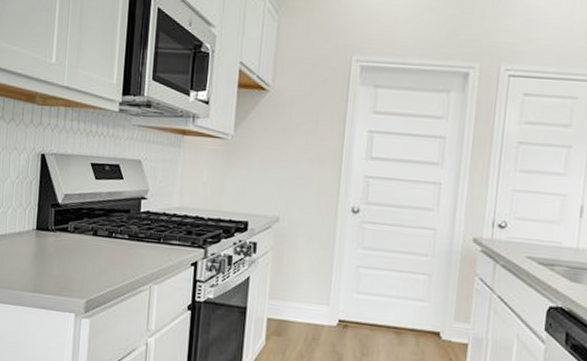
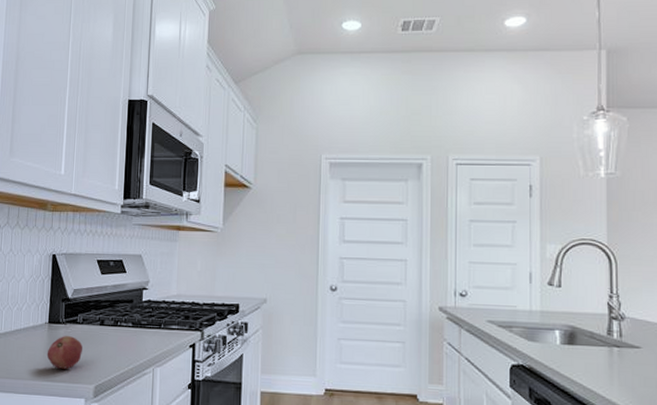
fruit: none [34,244,74,281] -> present [46,336,83,369]

